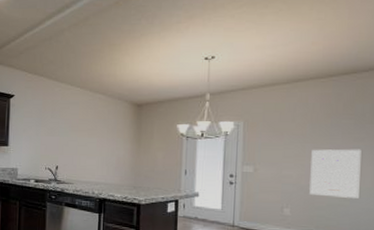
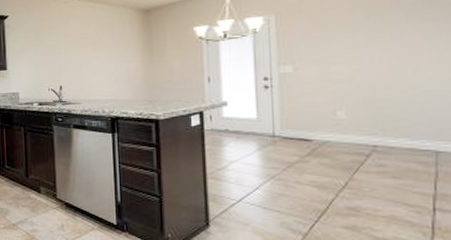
wall art: present [309,149,361,198] -> none [367,32,437,93]

